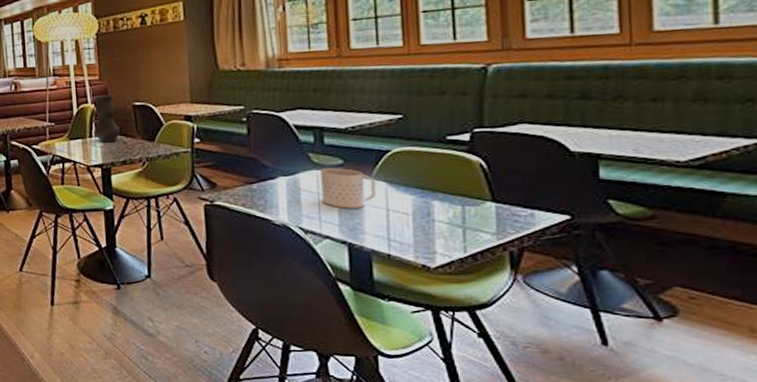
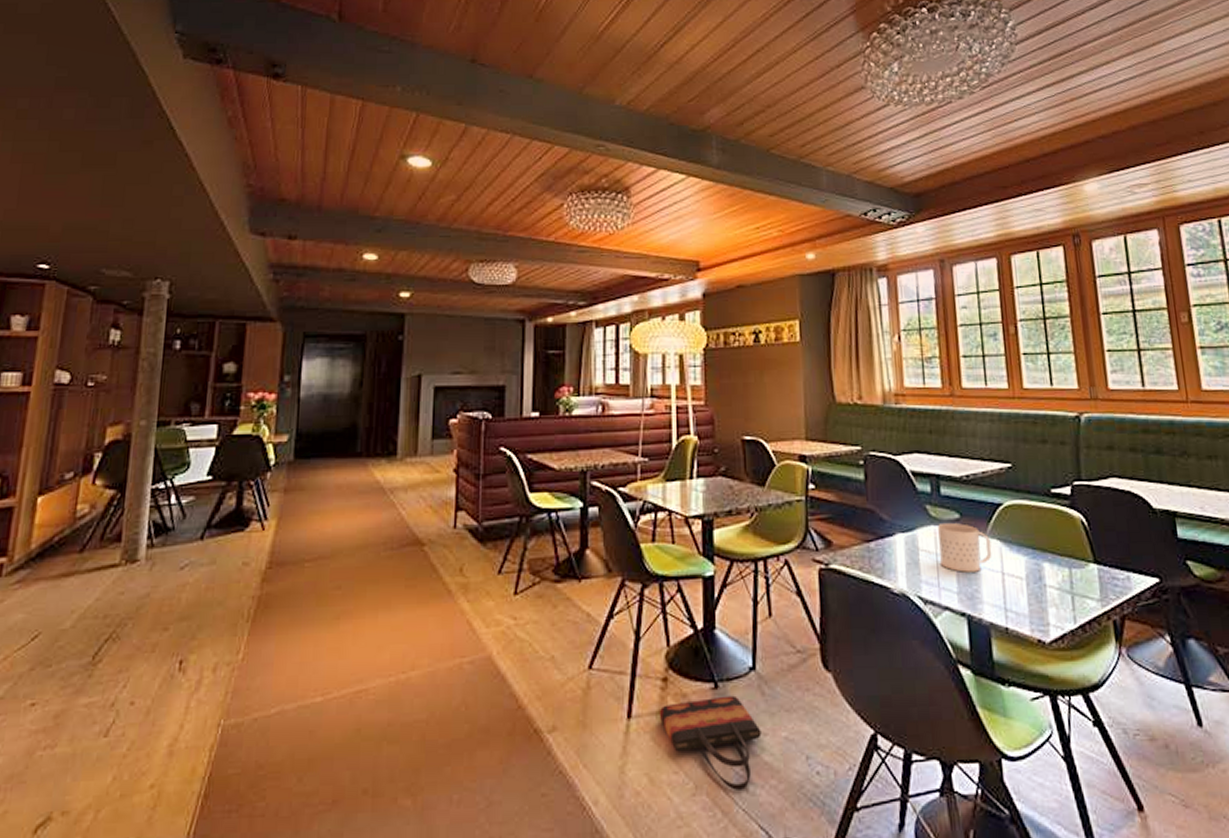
shopping bag: none [74,294,157,359] -> present [659,695,762,790]
vase: present [92,94,120,143] -> none [696,425,726,487]

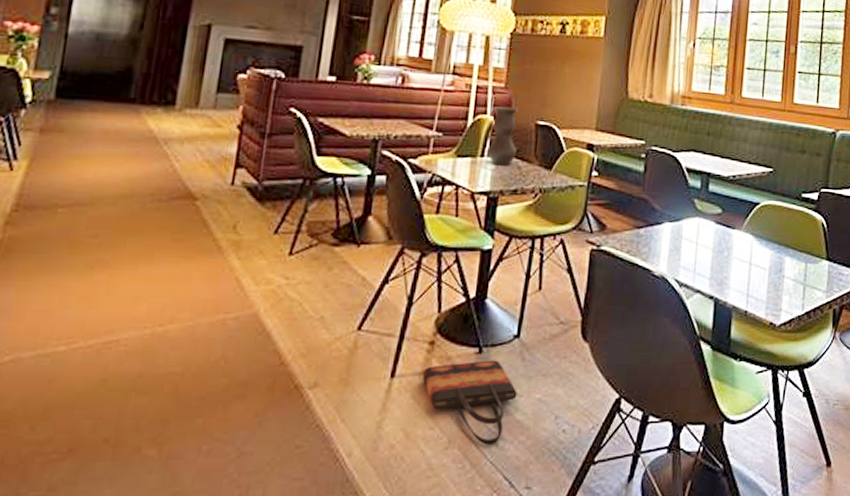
vase: none [696,425,726,487] -> present [487,106,519,166]
mug: present [938,522,992,572] -> none [698,216,745,261]

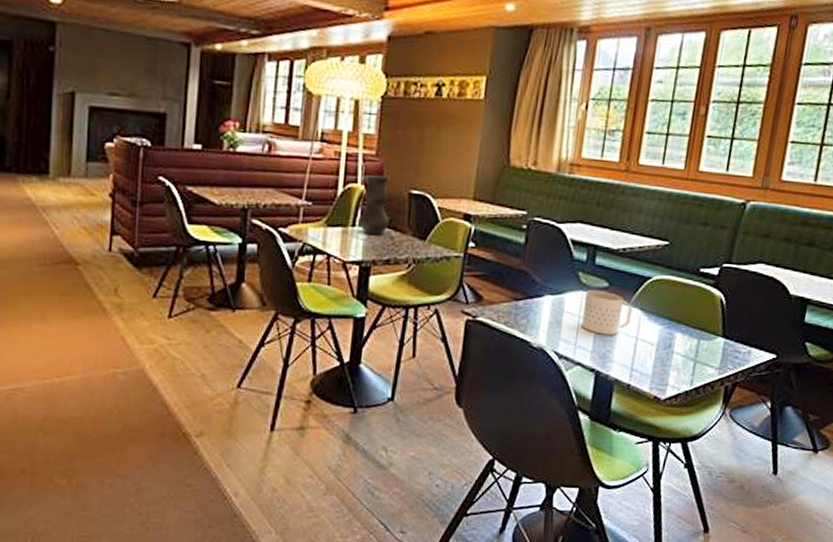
shopping bag: present [422,360,517,445] -> none [299,419,392,494]
mug: none [698,216,745,261] -> present [580,289,633,335]

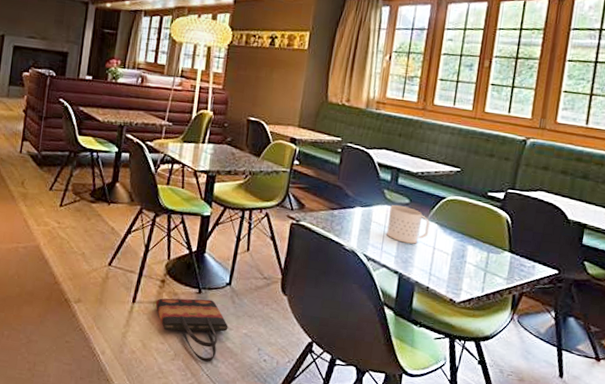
shopping bag: none [299,419,392,494] -> present [155,298,228,362]
vase: present [358,175,391,236] -> none [207,104,234,152]

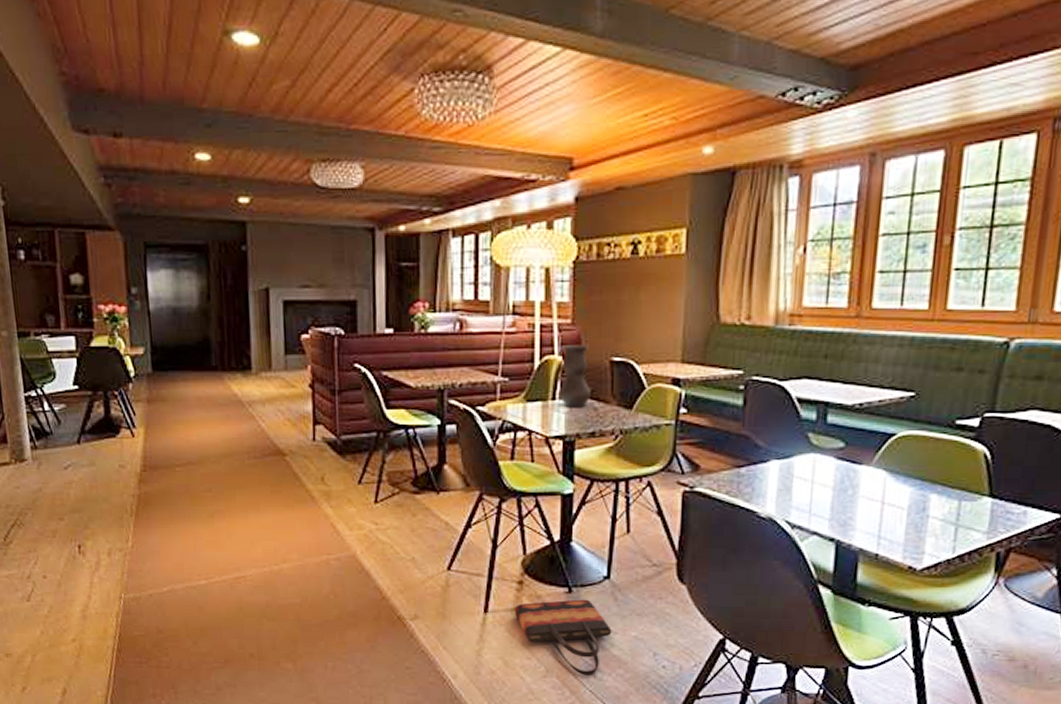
vase: none [207,104,234,152] -> present [559,345,591,408]
mug: present [386,205,430,244] -> none [814,451,876,500]

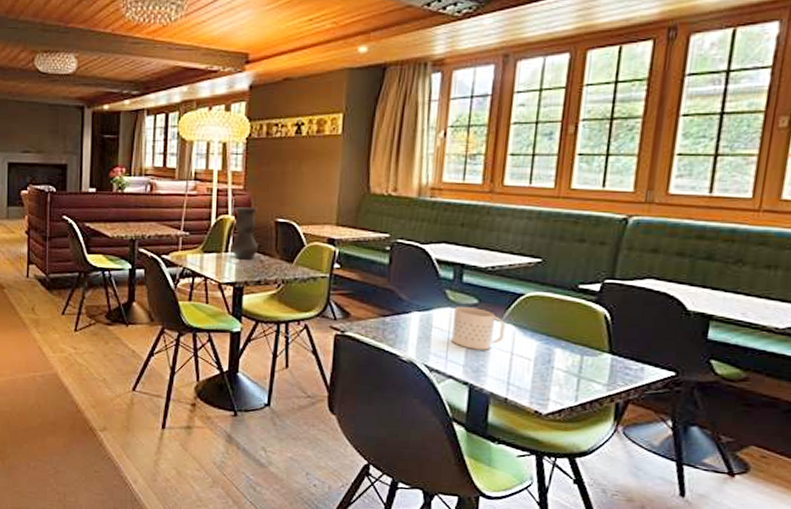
shopping bag: present [514,599,612,676] -> none [187,422,270,489]
mug: none [814,451,876,500] -> present [450,306,506,350]

